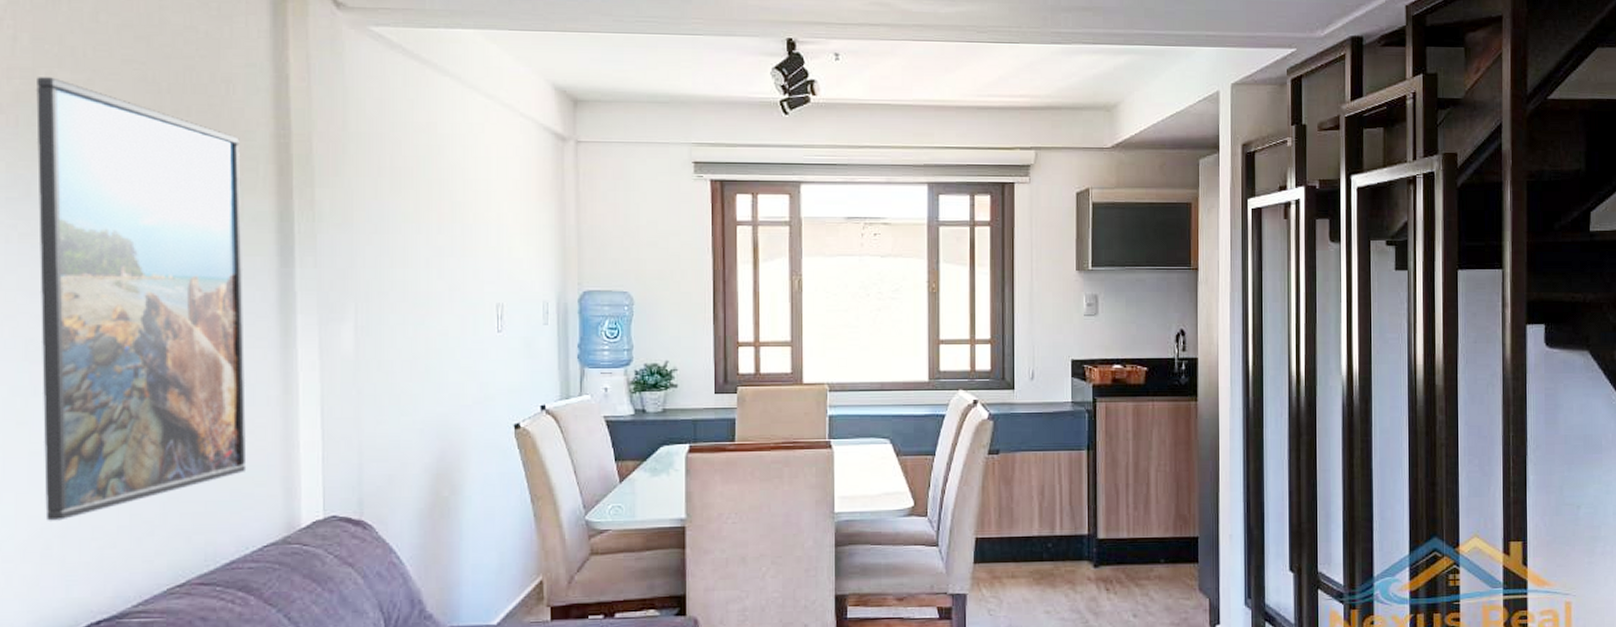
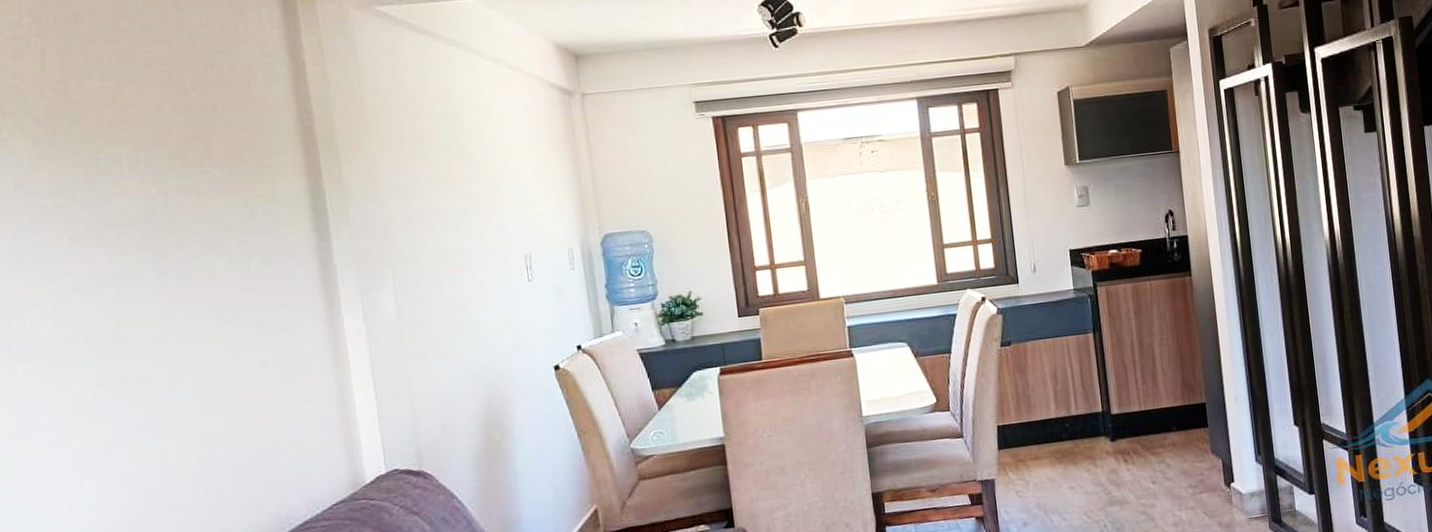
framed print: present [36,77,247,521] -> none [68,87,309,503]

